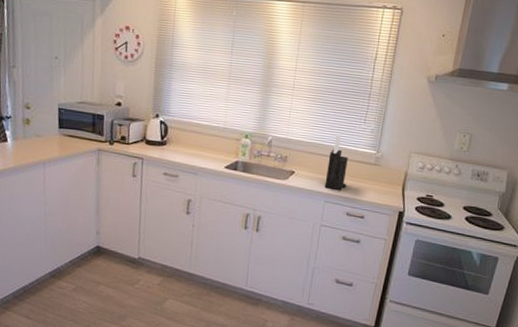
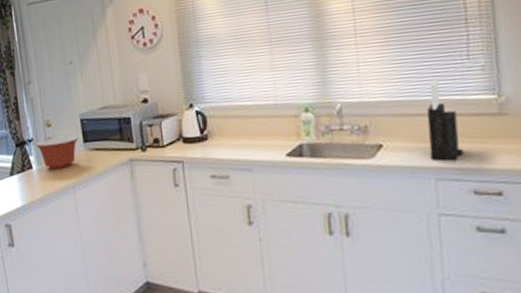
mixing bowl: none [13,119,55,147] -> present [35,136,79,169]

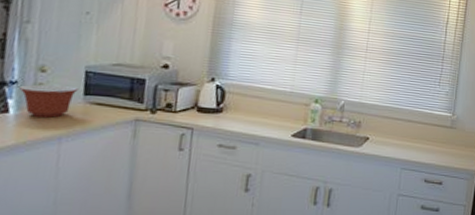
knife block: present [426,80,464,161] -> none [401,96,424,157]

